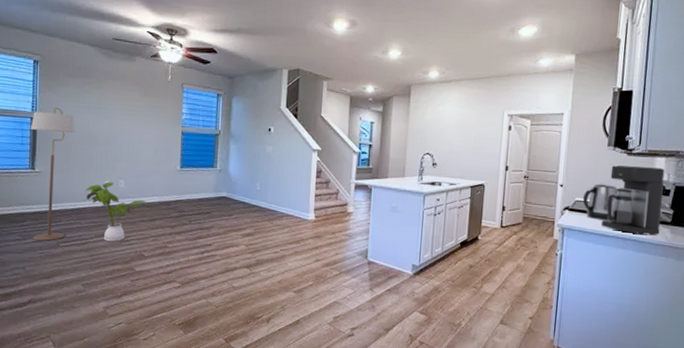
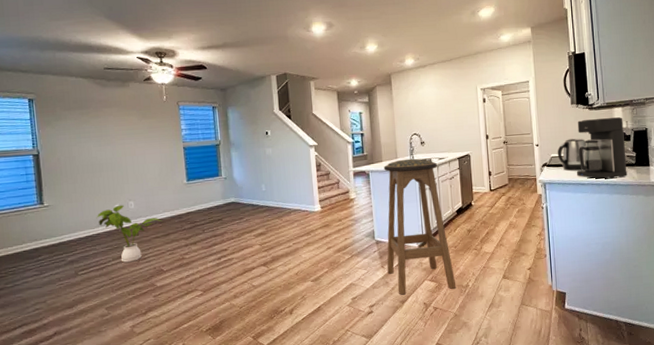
floor lamp: present [31,107,76,241] -> none [34,141,83,273]
stool: none [375,178,448,325] -> present [384,158,456,295]

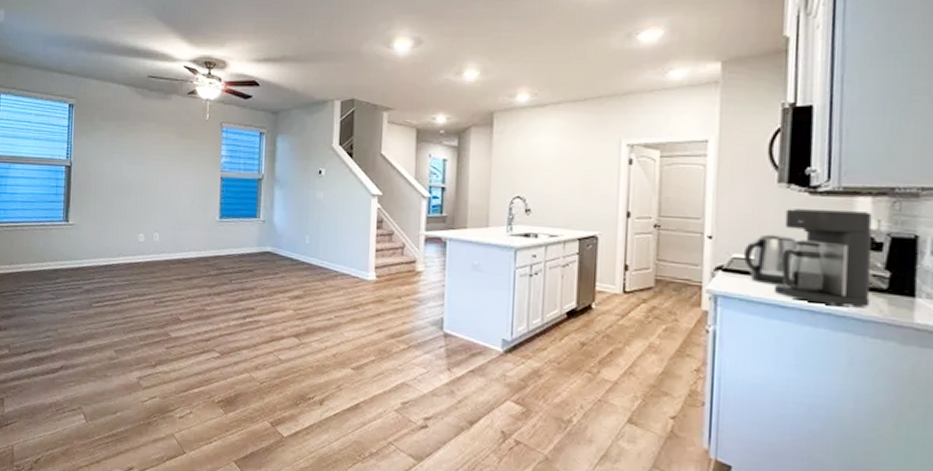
house plant: present [96,205,162,263] -> none [118,235,187,303]
stool: present [384,158,456,295] -> none [455,229,552,421]

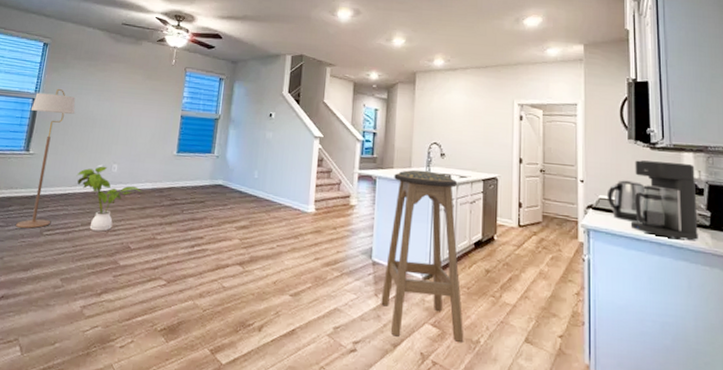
floor lamp: none [65,153,110,301] -> present [16,88,76,229]
house plant: none [118,235,187,303] -> present [76,166,142,232]
stool: none [455,229,552,421] -> present [381,169,463,342]

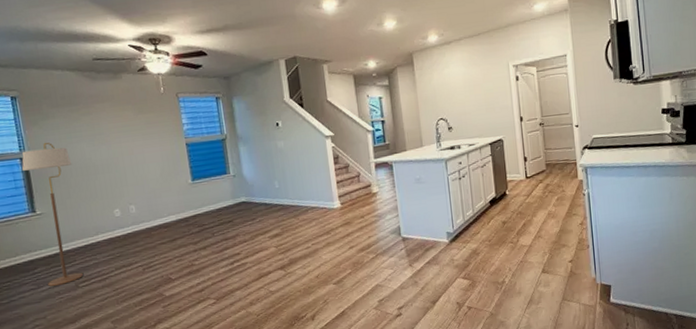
house plant: present [76,166,142,232] -> none [94,209,168,272]
stool: present [381,169,463,342] -> none [408,145,491,295]
kettle: present [606,180,645,222] -> none [599,116,631,153]
coffee maker: present [630,160,699,240] -> none [620,91,677,161]

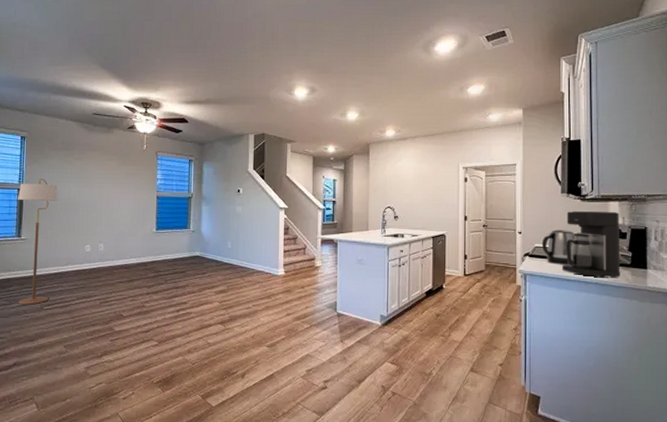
kettle: none [599,116,631,153] -> present [541,229,575,265]
coffee maker: none [620,91,677,161] -> present [562,211,620,277]

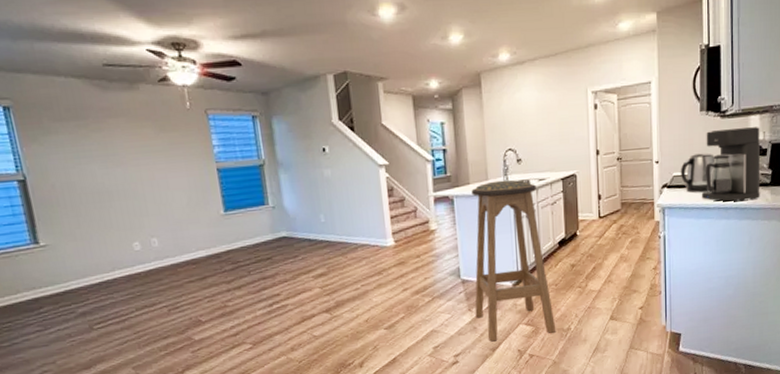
floor lamp: present [18,178,59,305] -> none [19,162,99,328]
stool: none [346,232,418,375] -> present [471,179,555,342]

